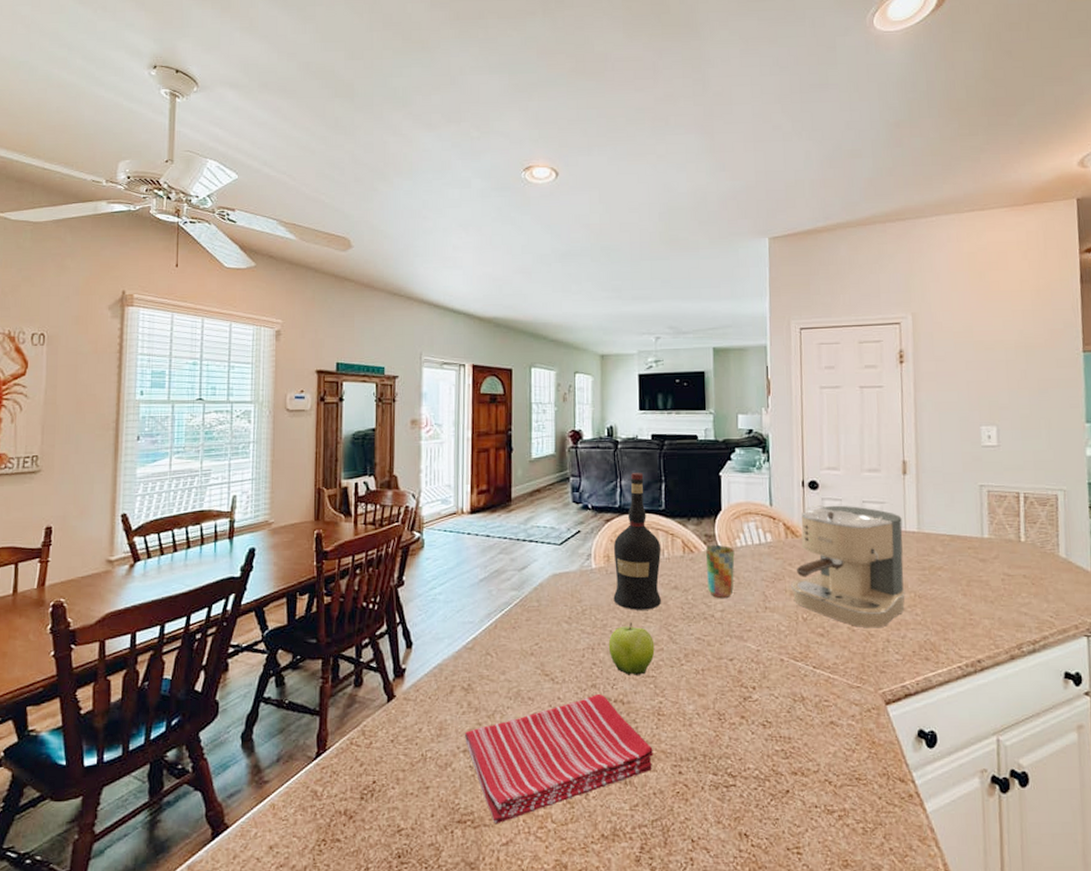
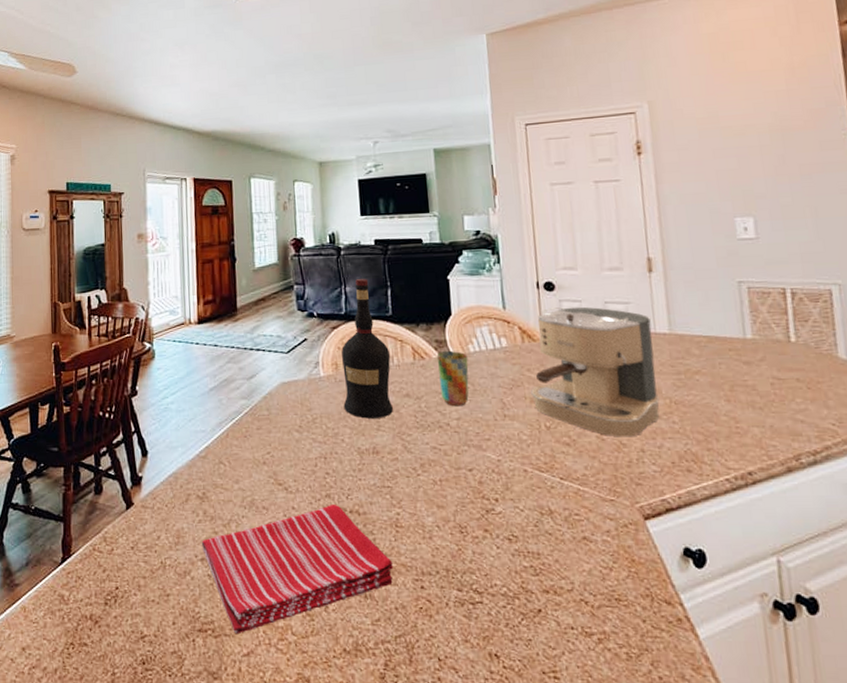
fruit: present [608,622,655,675] -> none [340,431,389,485]

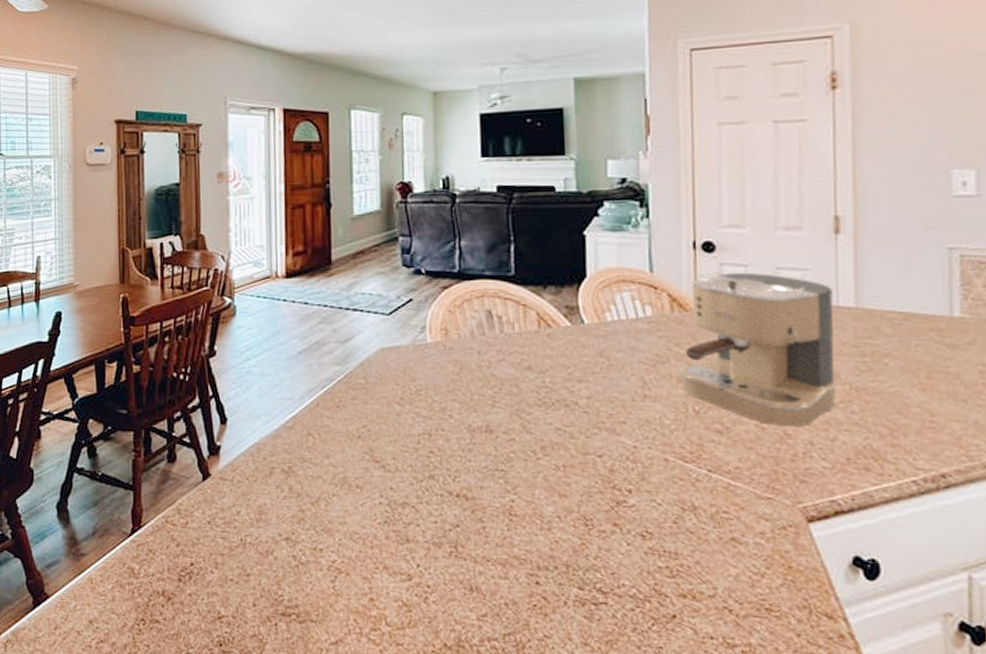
dish towel: present [201,503,393,635] -> none [286,486,504,621]
liquor: present [341,279,393,419] -> none [452,232,511,393]
cup: present [436,351,469,407] -> none [566,319,604,383]

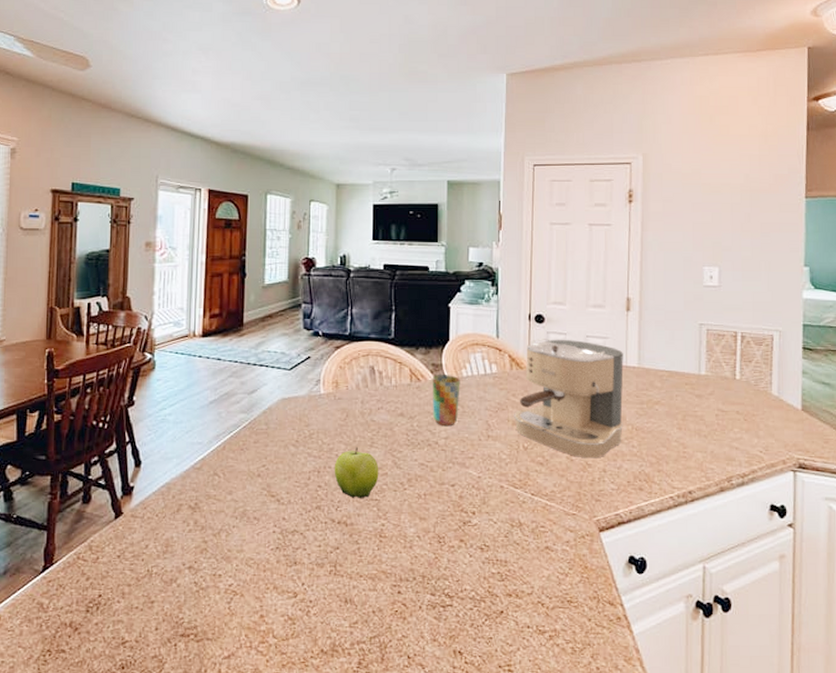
fruit: none [448,406,505,468] -> present [334,447,379,498]
cup: none [566,319,604,383] -> present [432,375,460,427]

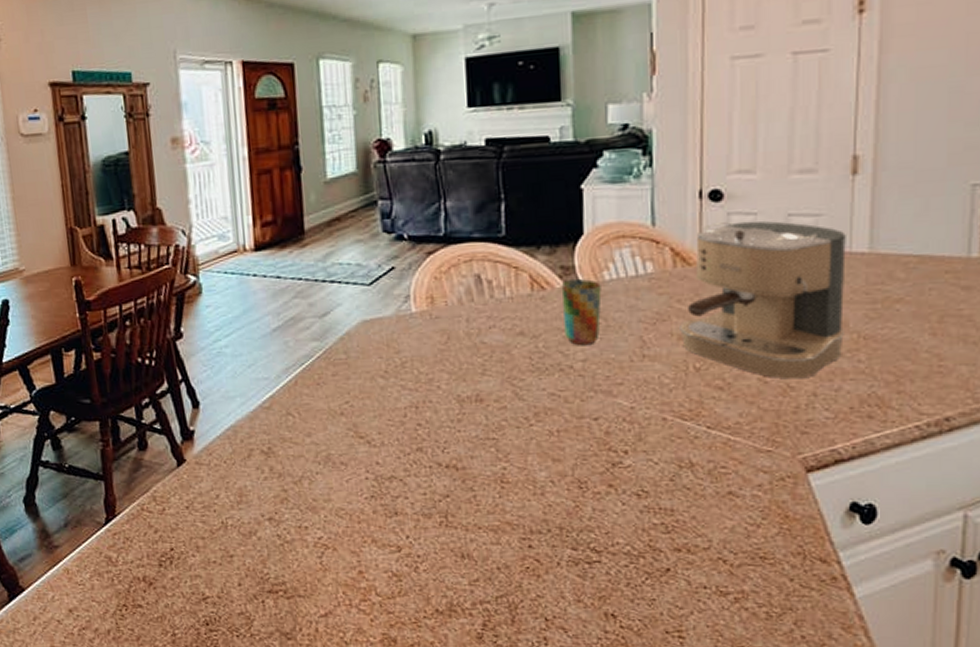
fruit: present [334,447,379,498] -> none [436,376,496,437]

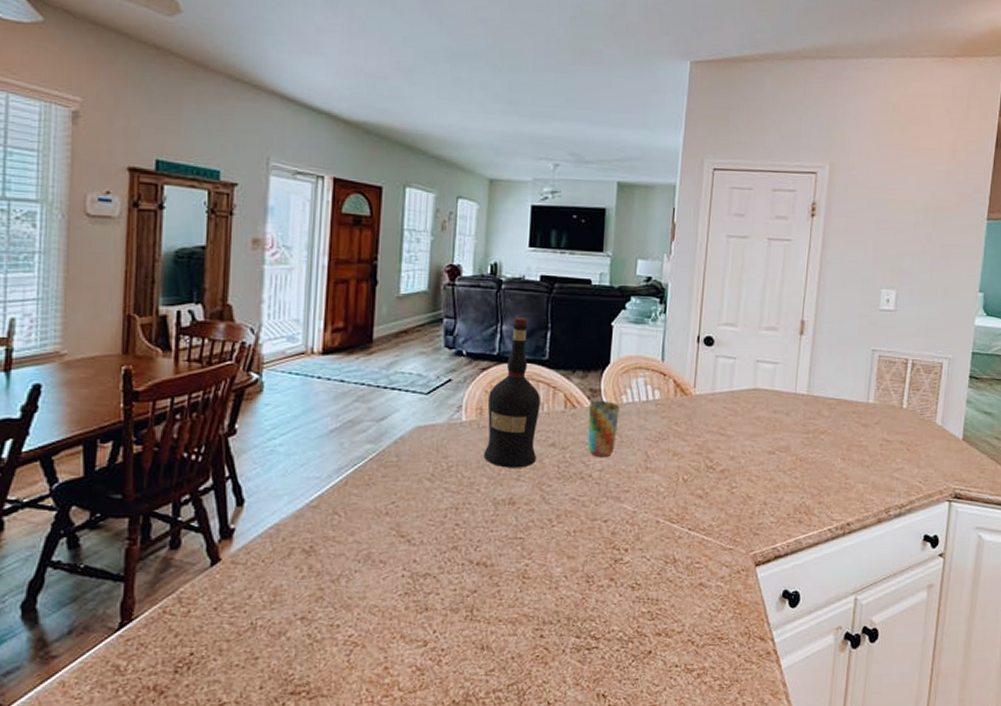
liquor: none [438,190,502,362] -> present [483,317,541,468]
coffee maker: present [680,221,846,380] -> none [675,363,793,491]

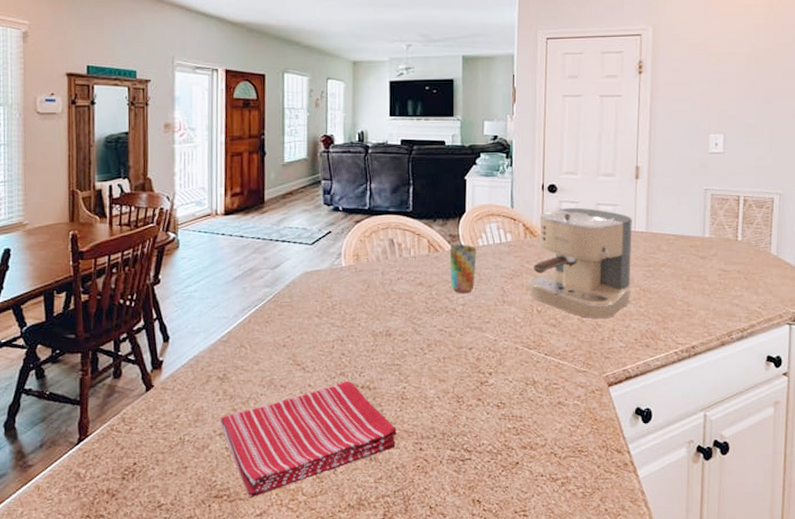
dish towel: none [302,556,515,695] -> present [220,380,397,498]
liquor: present [483,317,541,468] -> none [362,176,408,305]
coffee maker: none [675,363,793,491] -> present [528,207,632,319]

